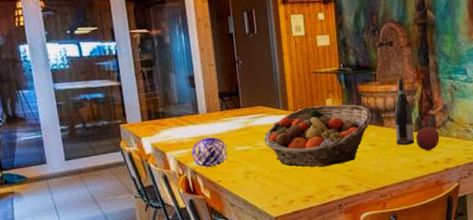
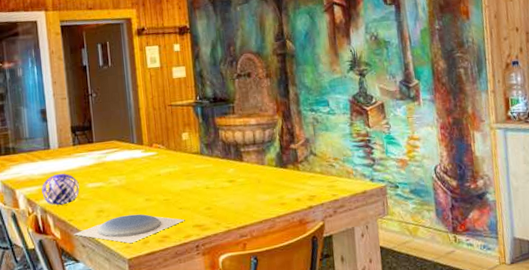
plate: none [222,175,329,203] -> present [73,214,185,243]
fruit basket: present [263,104,372,167] -> none [117,138,231,205]
wine bottle: present [394,78,414,145] -> none [253,110,275,181]
fruit: present [416,126,440,151] -> none [277,161,302,187]

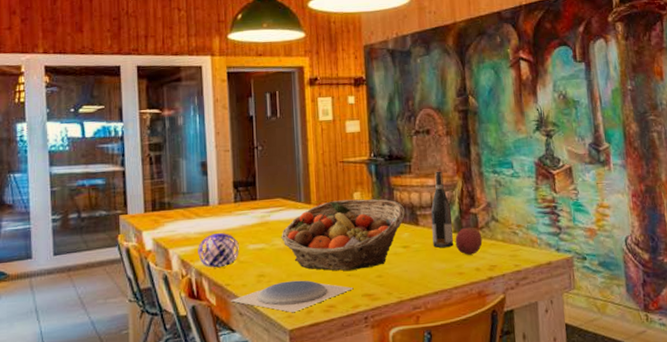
fruit basket: none [117,138,231,205] -> present [281,199,406,271]
wine bottle: none [253,110,275,181] -> present [430,171,453,248]
fruit: none [277,161,302,187] -> present [455,227,483,255]

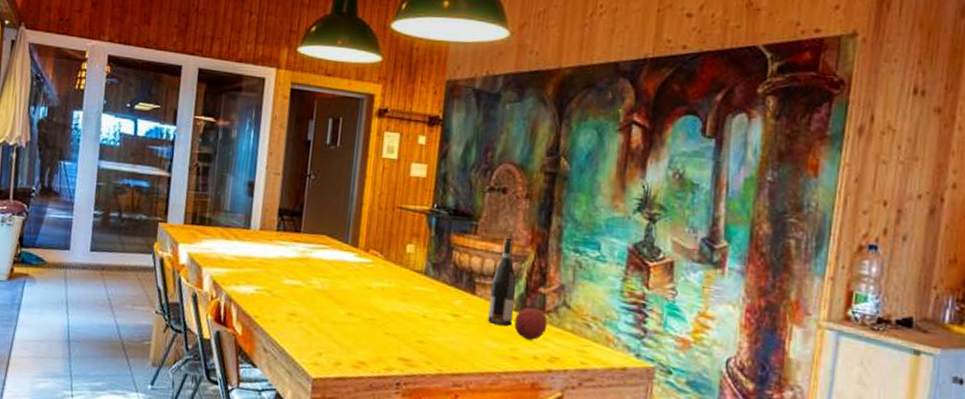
decorative orb: present [198,233,239,268] -> none [231,260,275,297]
plate: present [230,280,354,312] -> none [256,325,390,361]
fruit basket: present [281,199,406,271] -> none [320,248,463,331]

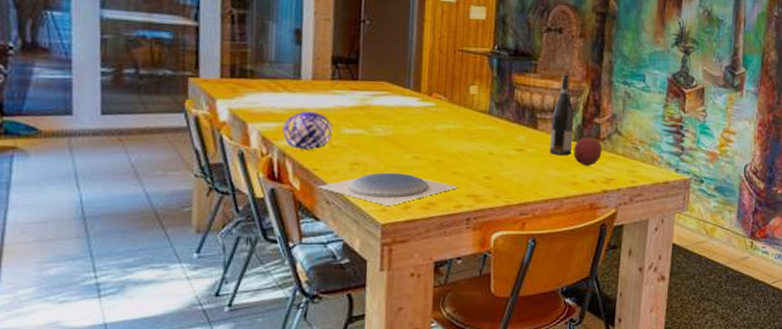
decorative orb: none [231,260,275,297] -> present [283,112,333,150]
plate: none [256,325,390,361] -> present [317,172,458,206]

